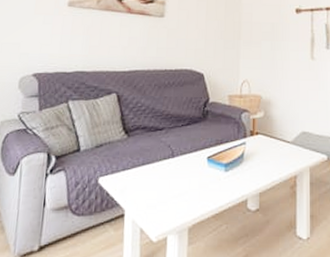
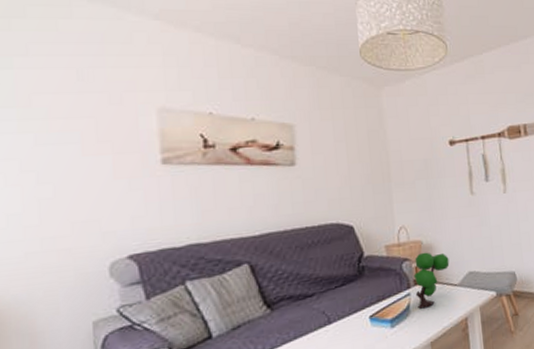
plant: none [250,106,285,159] -> present [413,252,450,309]

